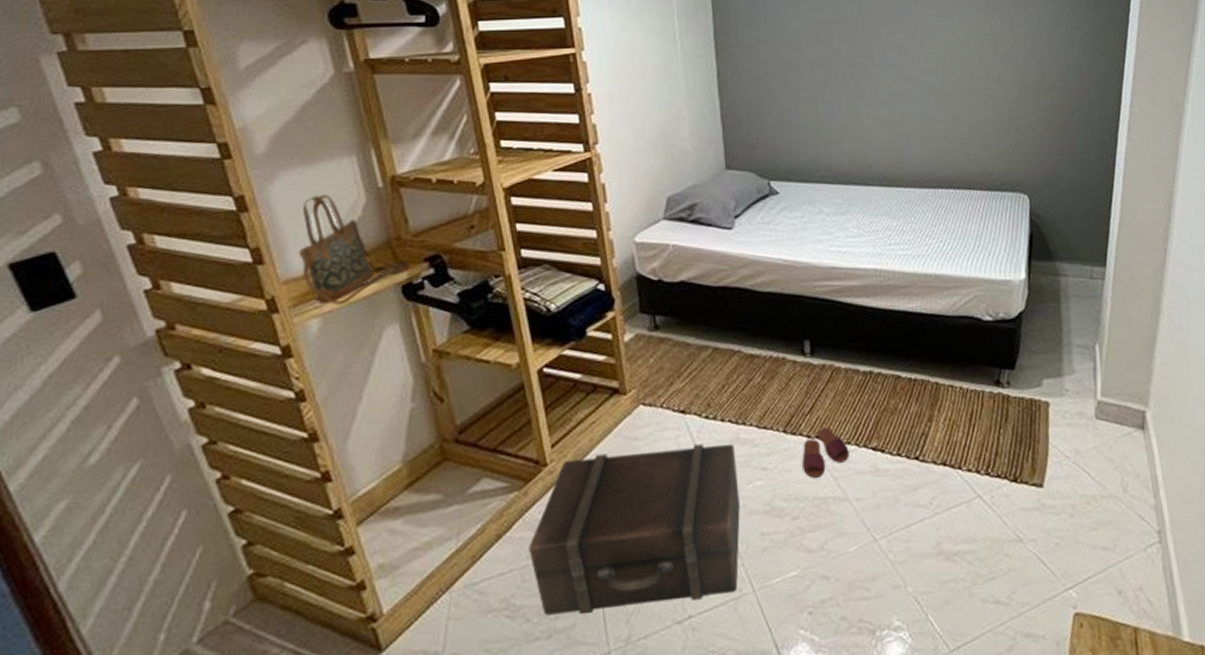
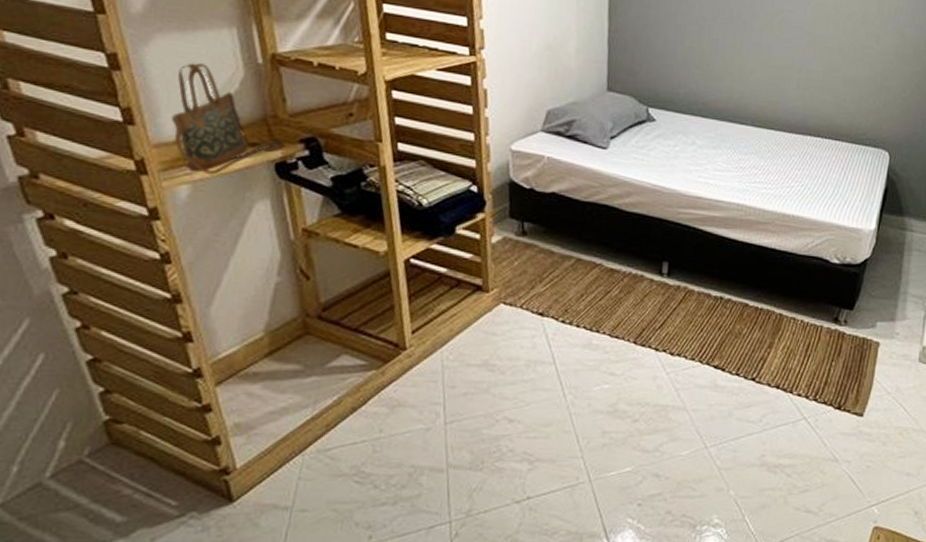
suitcase: present [528,443,740,615] -> none [381,344,587,486]
slippers: present [802,427,849,478] -> none [648,343,692,387]

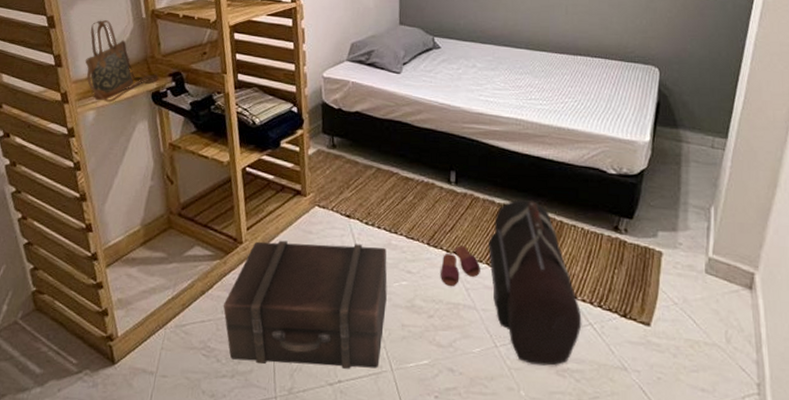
suitcase: none [381,344,587,486] -> present [223,240,387,369]
slippers: none [648,343,692,387] -> present [441,246,480,286]
duffel bag: none [700,291,797,463] -> present [487,199,582,366]

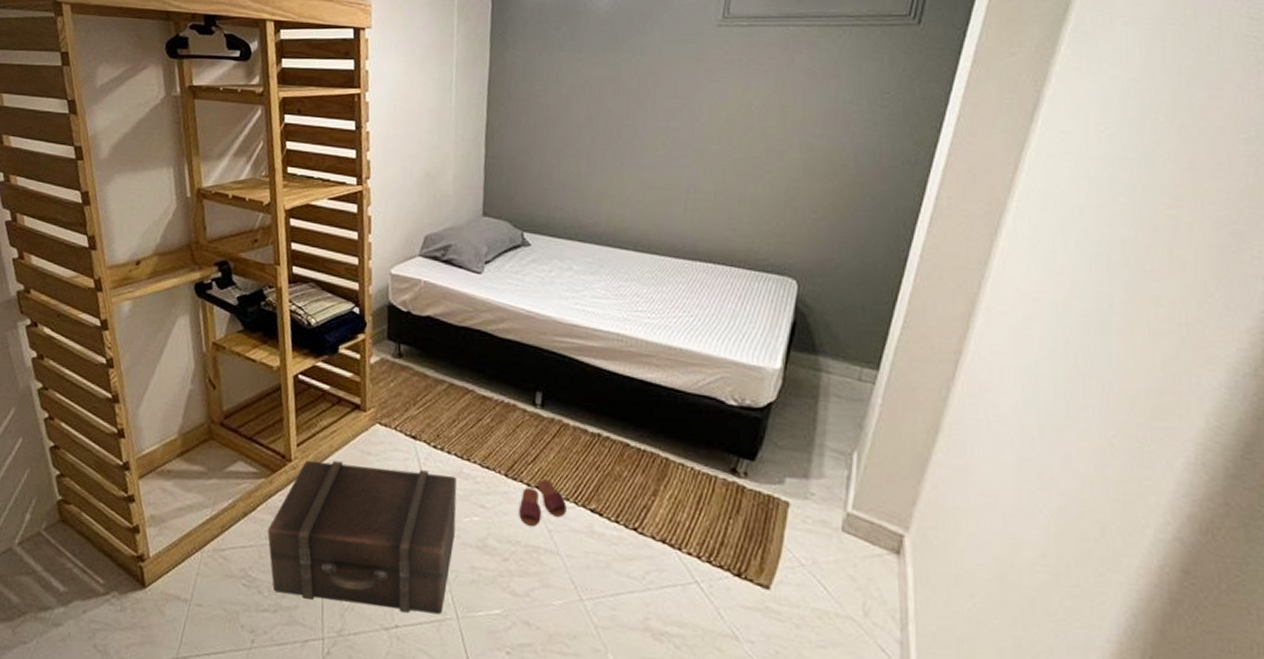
handbag: present [86,20,157,103] -> none [122,198,202,293]
duffel bag: present [487,199,582,366] -> none [576,429,687,628]

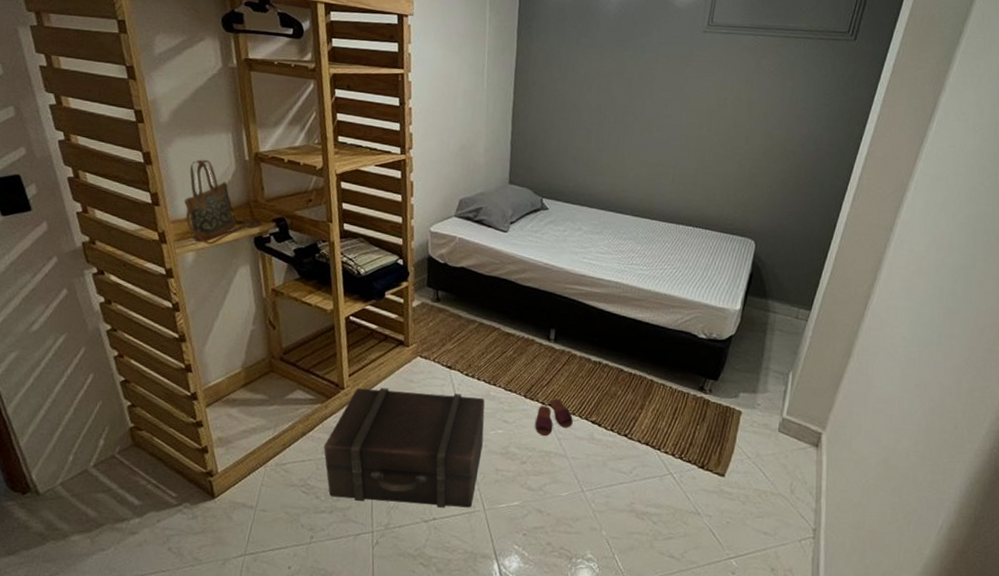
handbag: none [122,198,202,293] -> present [184,159,260,245]

